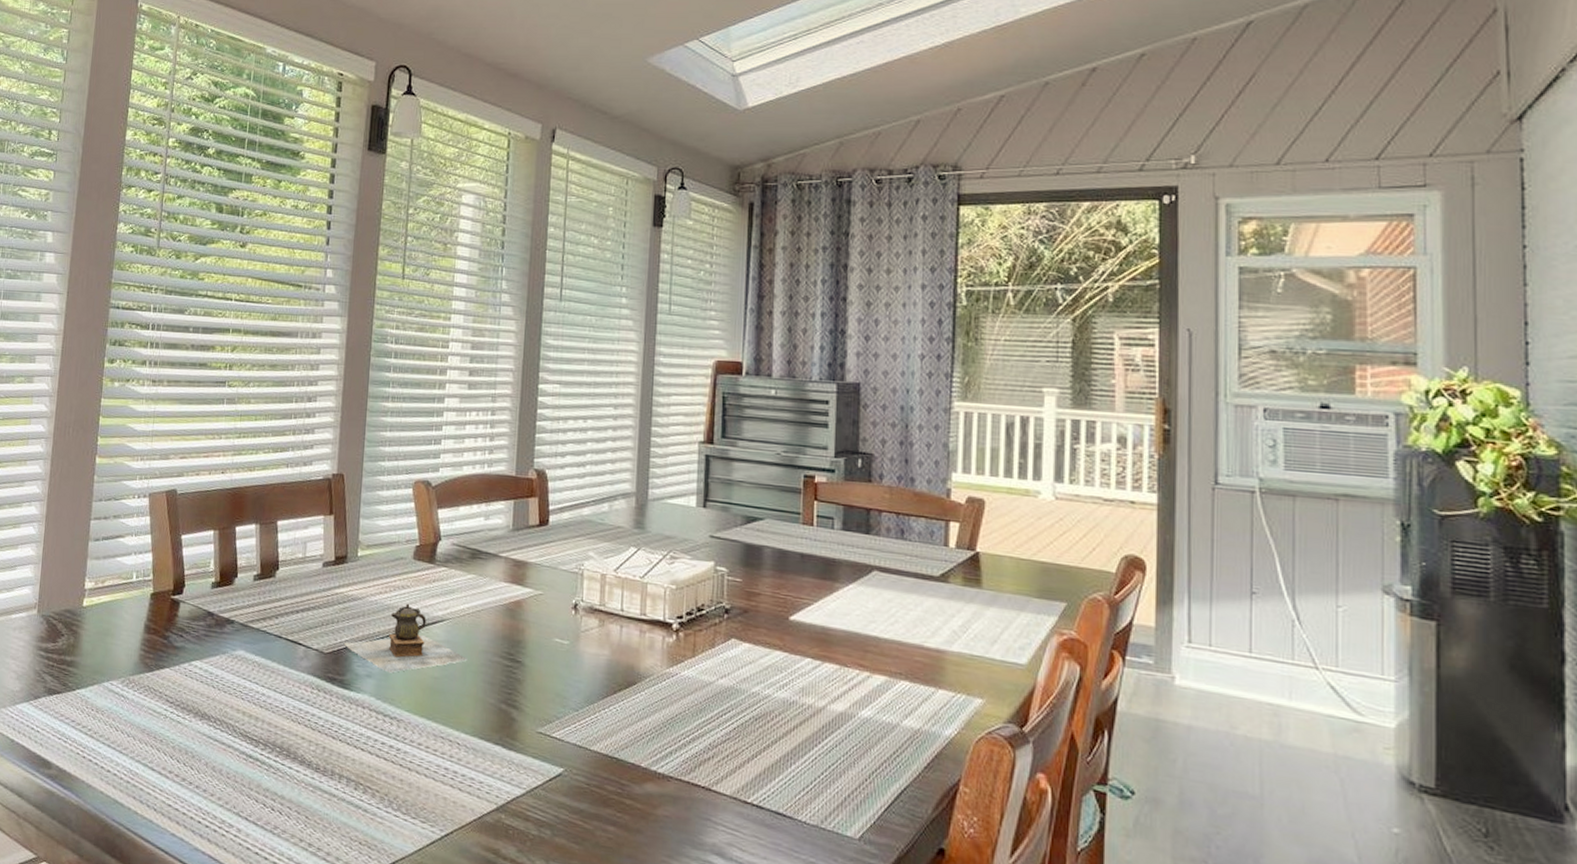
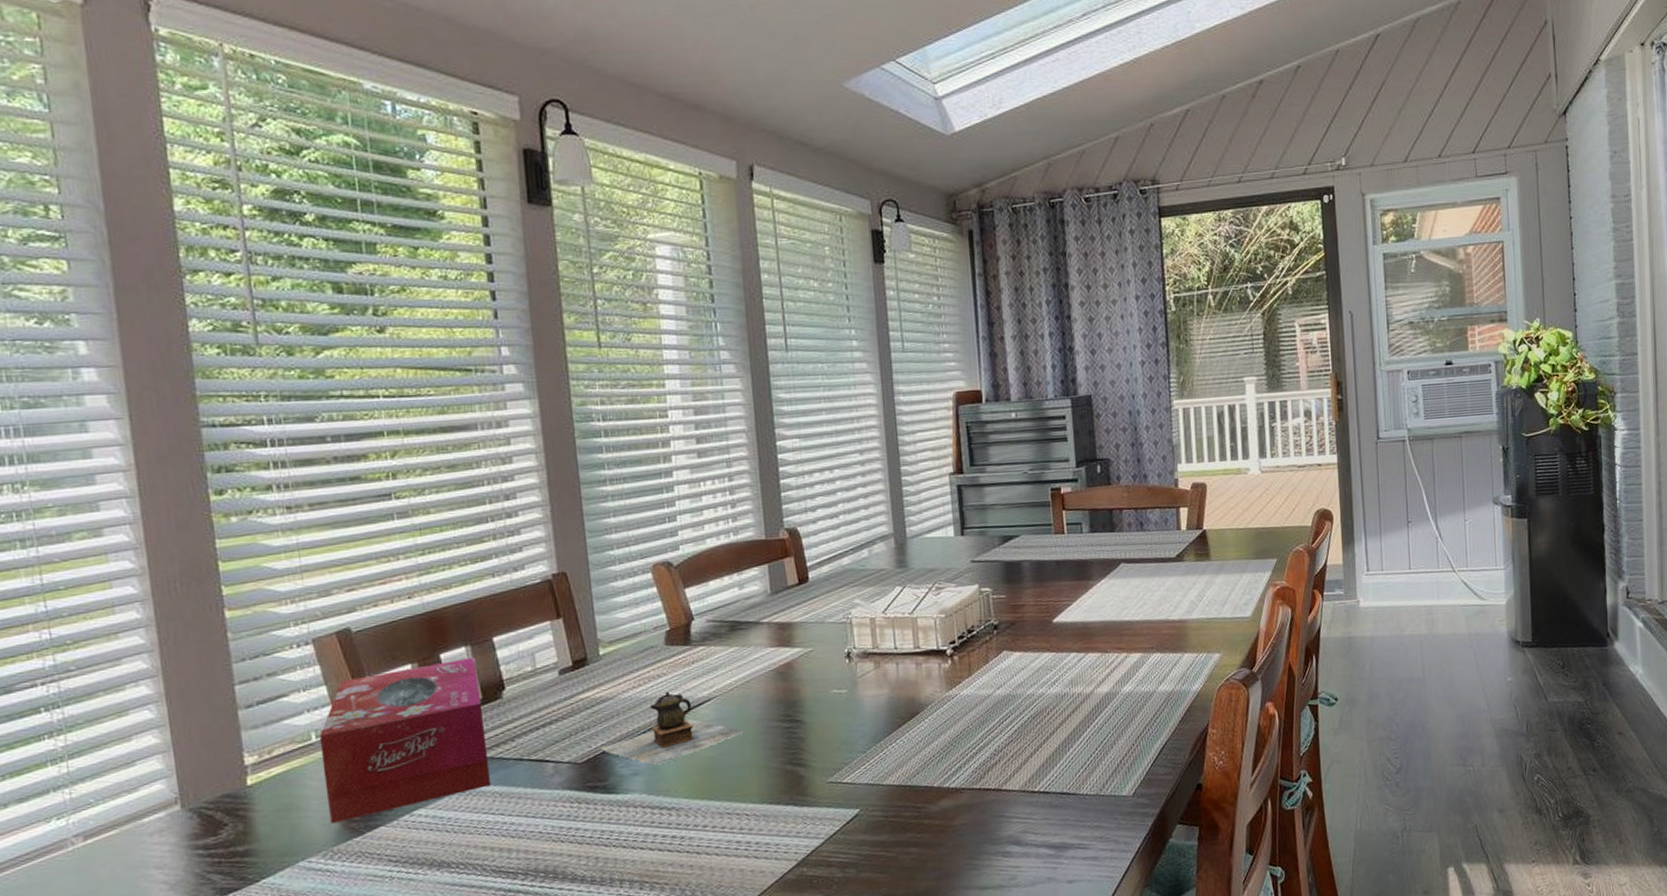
tissue box: none [132,533,261,656] -> present [319,657,490,824]

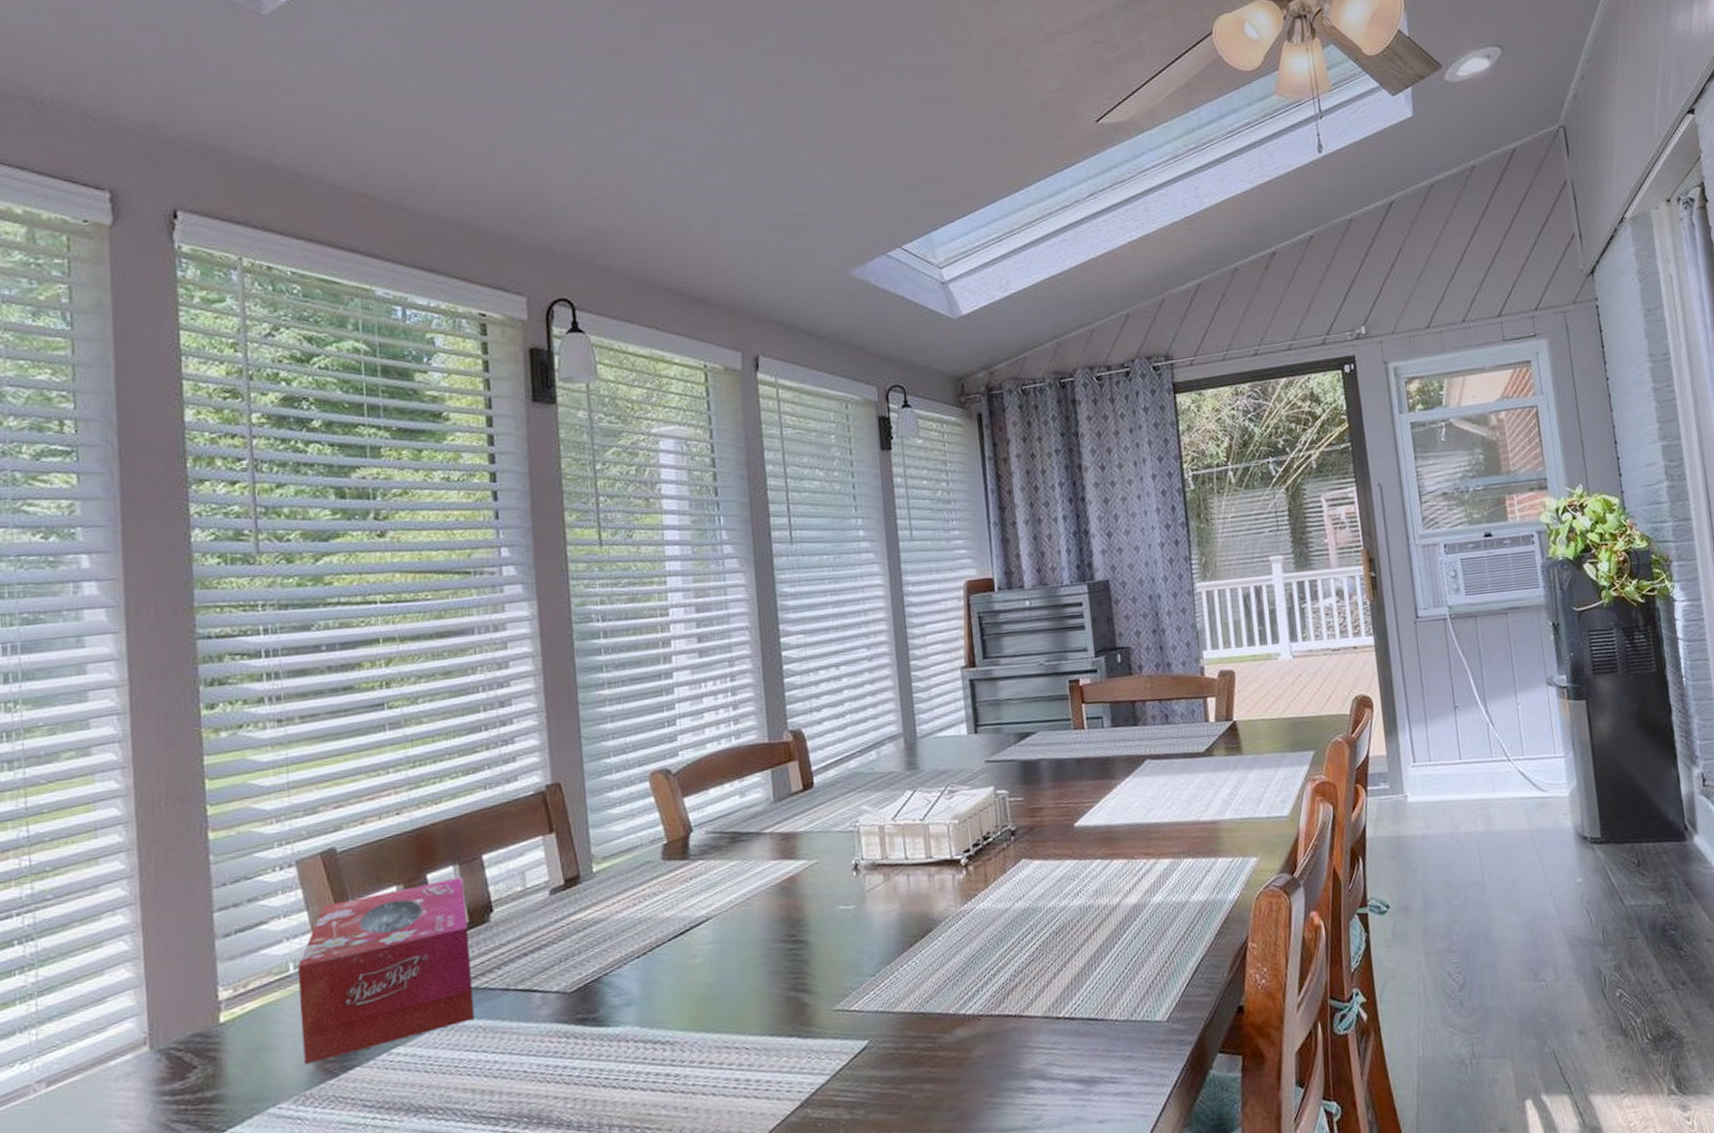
teapot: present [601,691,743,766] -> none [592,910,744,994]

